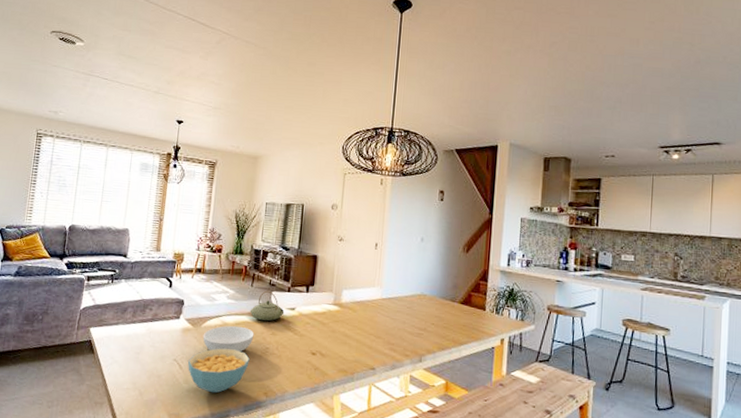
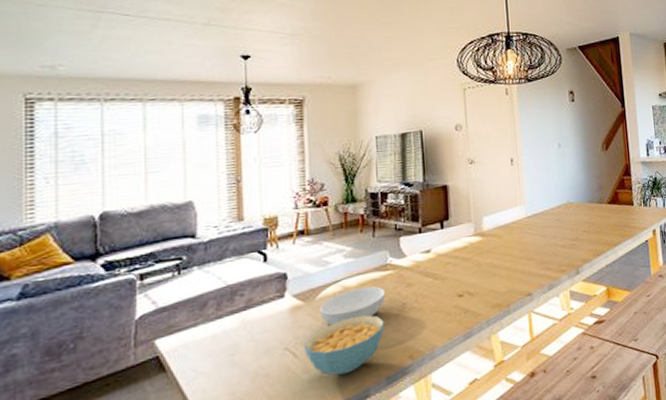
teapot: present [249,290,285,321] -> none [375,237,419,274]

